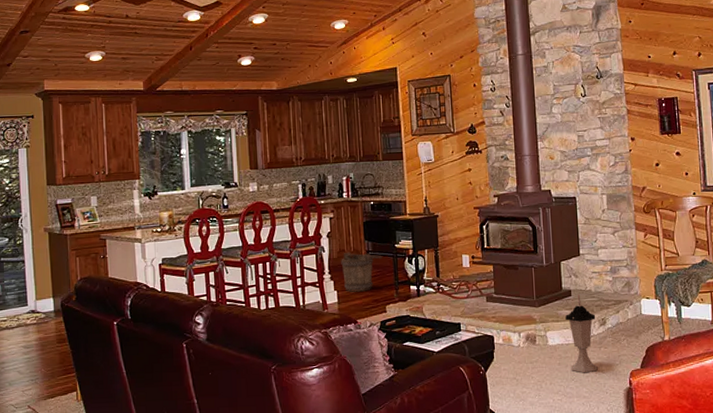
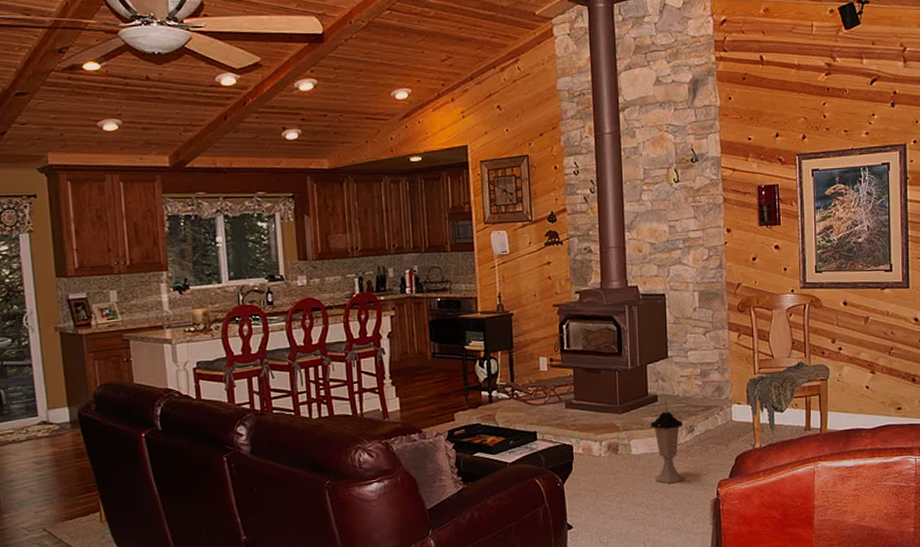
bucket: present [341,252,382,292] -> none [403,354,450,399]

